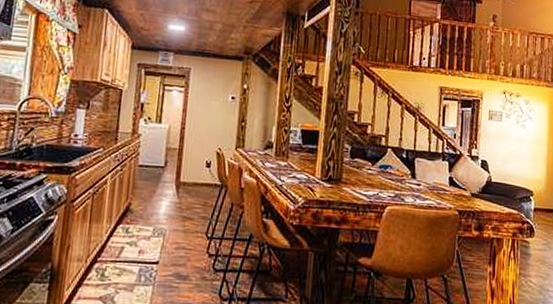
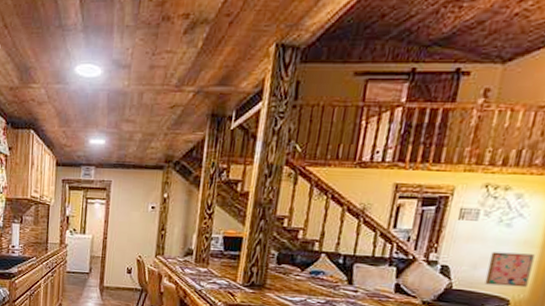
wall art: none [514,148,544,180] -> present [484,251,535,288]

